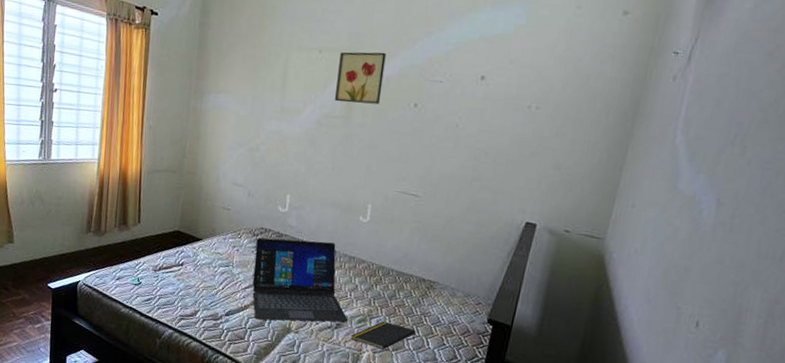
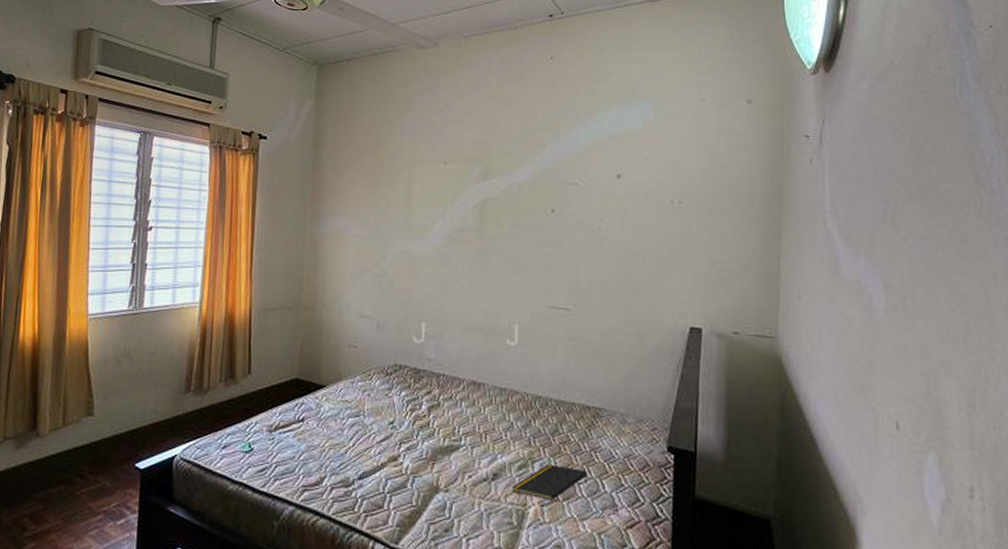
laptop: present [252,237,348,322] -> none [389,374,506,480]
wall art: present [335,52,386,104] -> none [466,158,515,214]

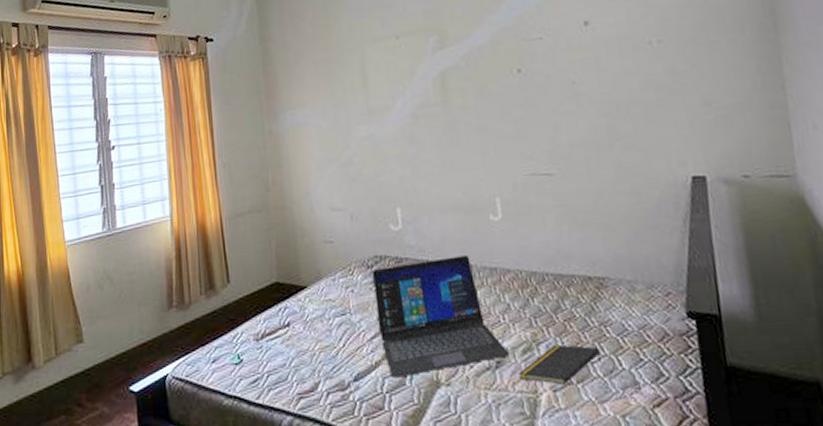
laptop: none [389,374,506,480] -> present [371,255,509,378]

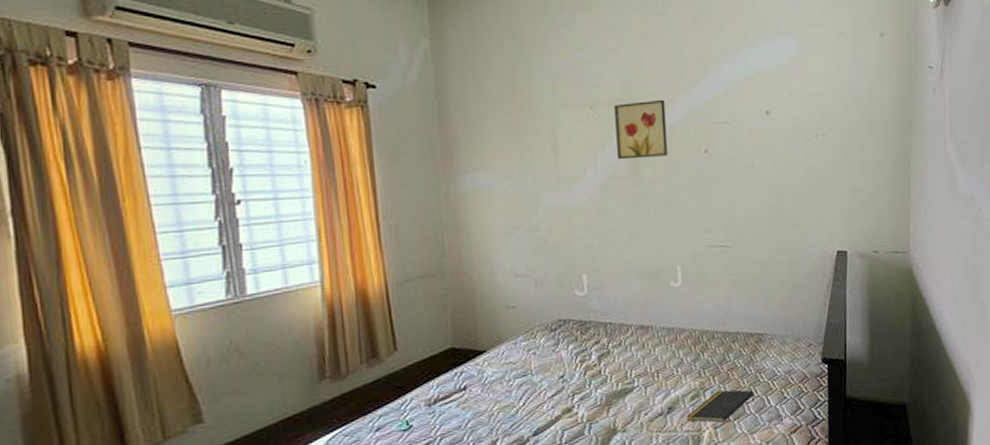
laptop: present [371,255,509,378] -> none [554,318,679,430]
wall art: none [420,22,478,88] -> present [614,99,668,160]

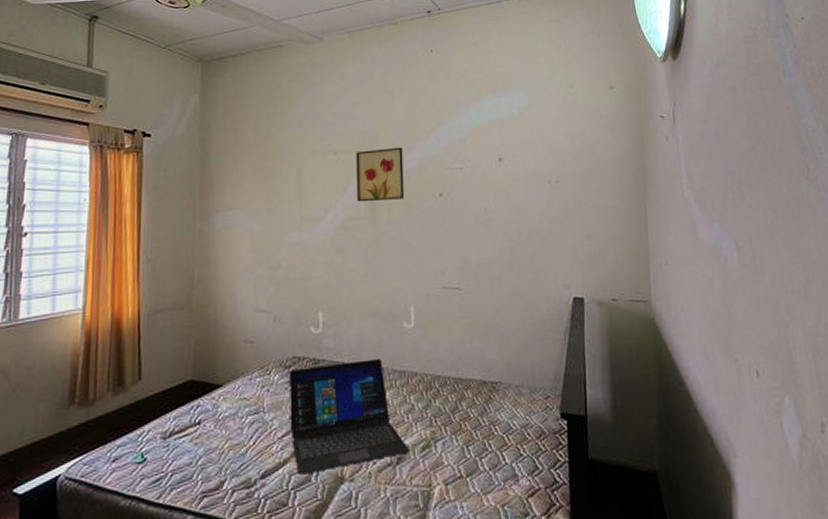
laptop: none [554,318,679,430] -> present [288,359,409,475]
notepad: present [686,390,755,423] -> none [416,441,488,478]

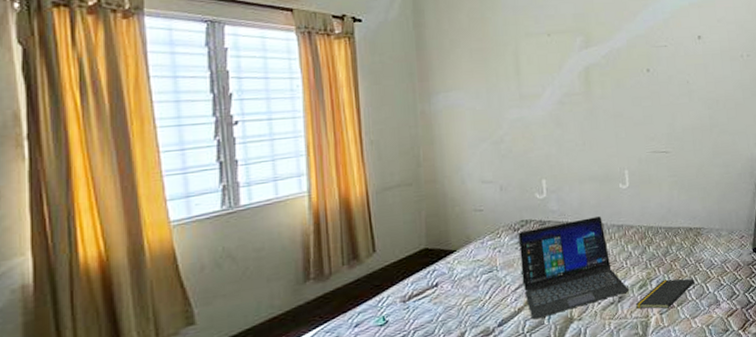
wall art: present [356,147,405,202] -> none [569,27,616,80]
notepad: none [416,441,488,478] -> present [635,279,695,309]

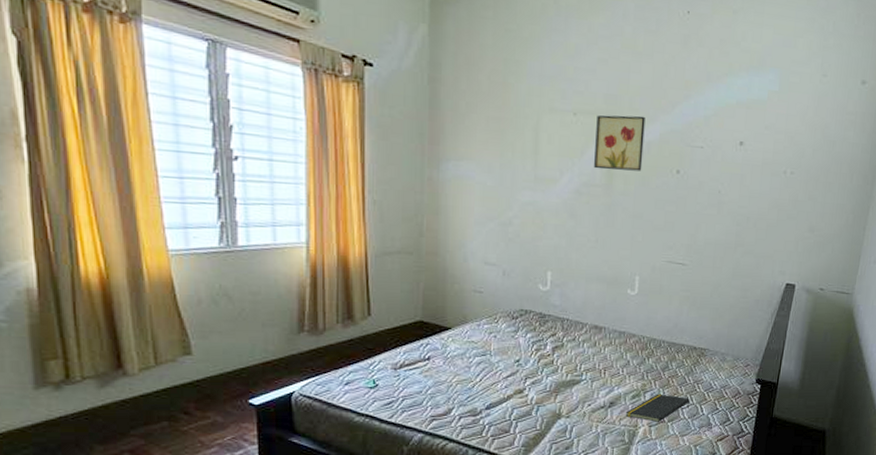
laptop: present [517,216,629,320] -> none [515,319,621,409]
wall art: none [569,27,616,80] -> present [594,115,645,171]

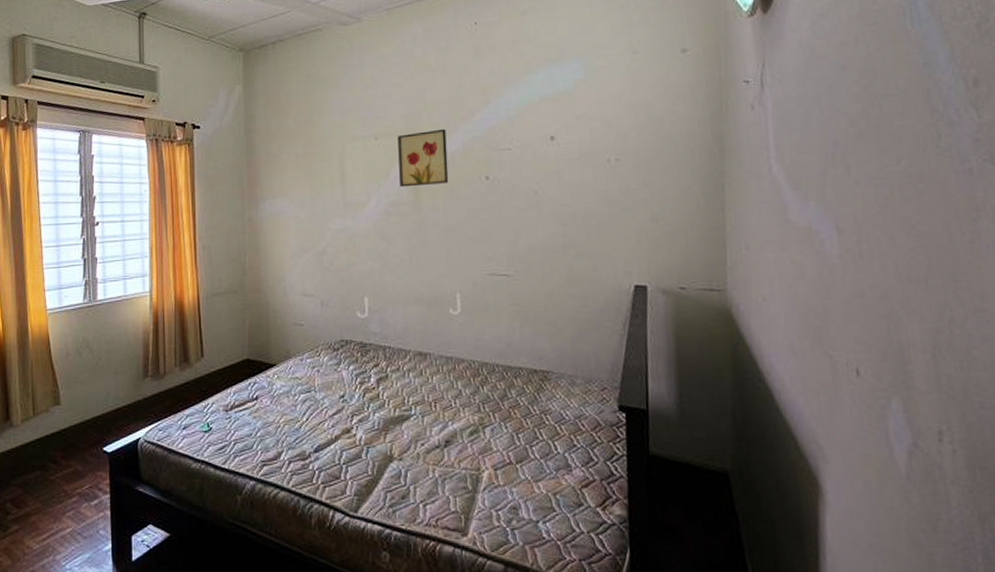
notepad: present [625,394,690,422] -> none [464,428,539,464]

